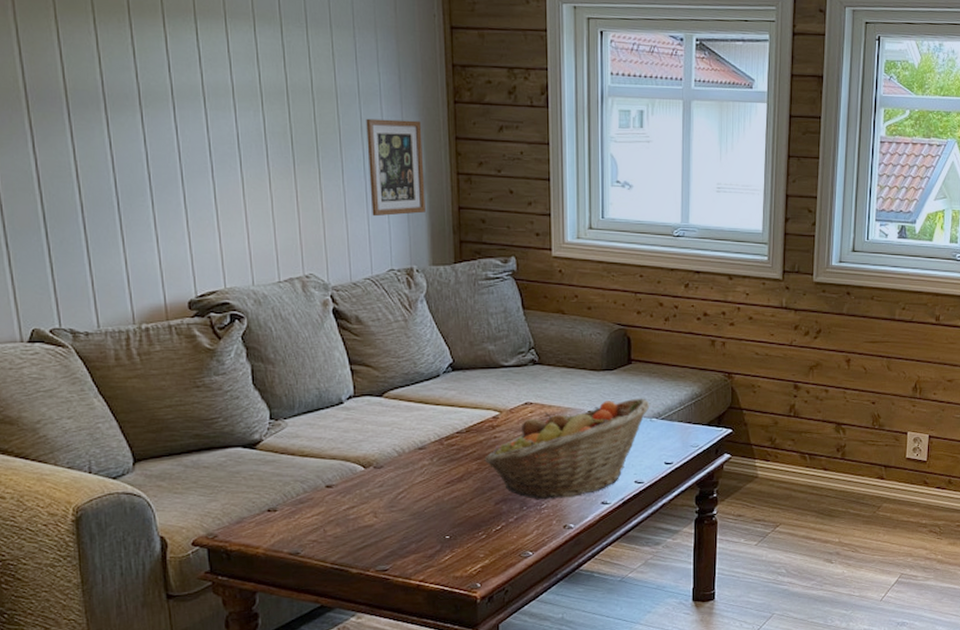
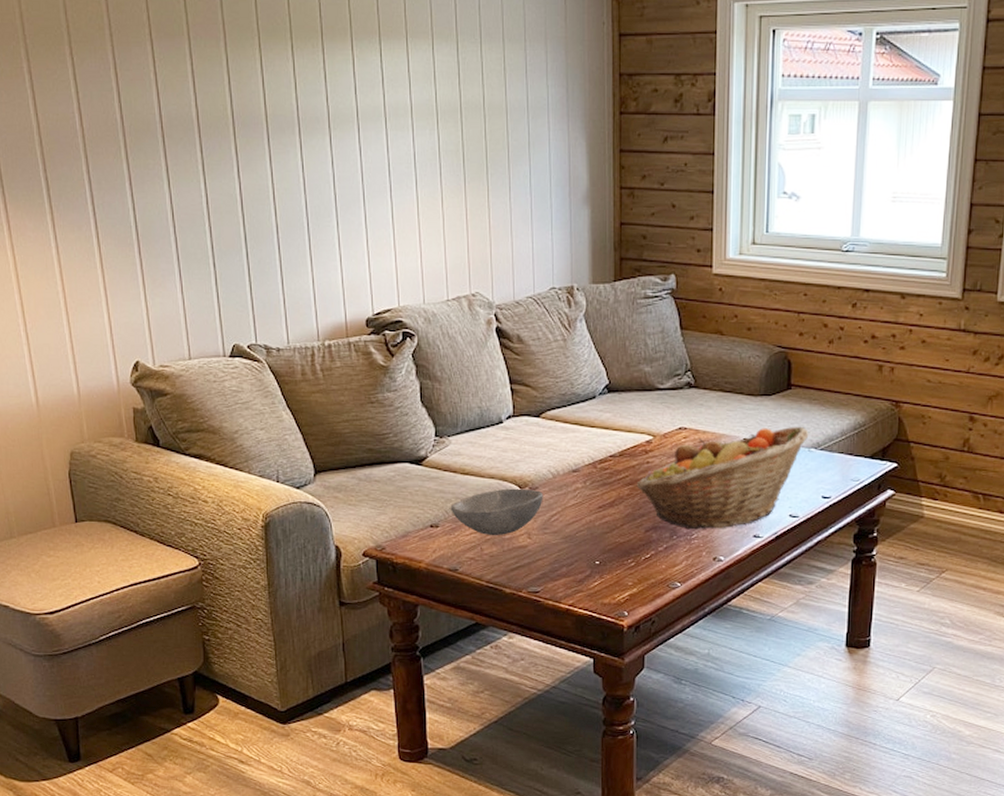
bowl: none [289,468,389,517] -> present [450,488,543,536]
picture frame: present [366,118,425,217] -> none [534,133,588,234]

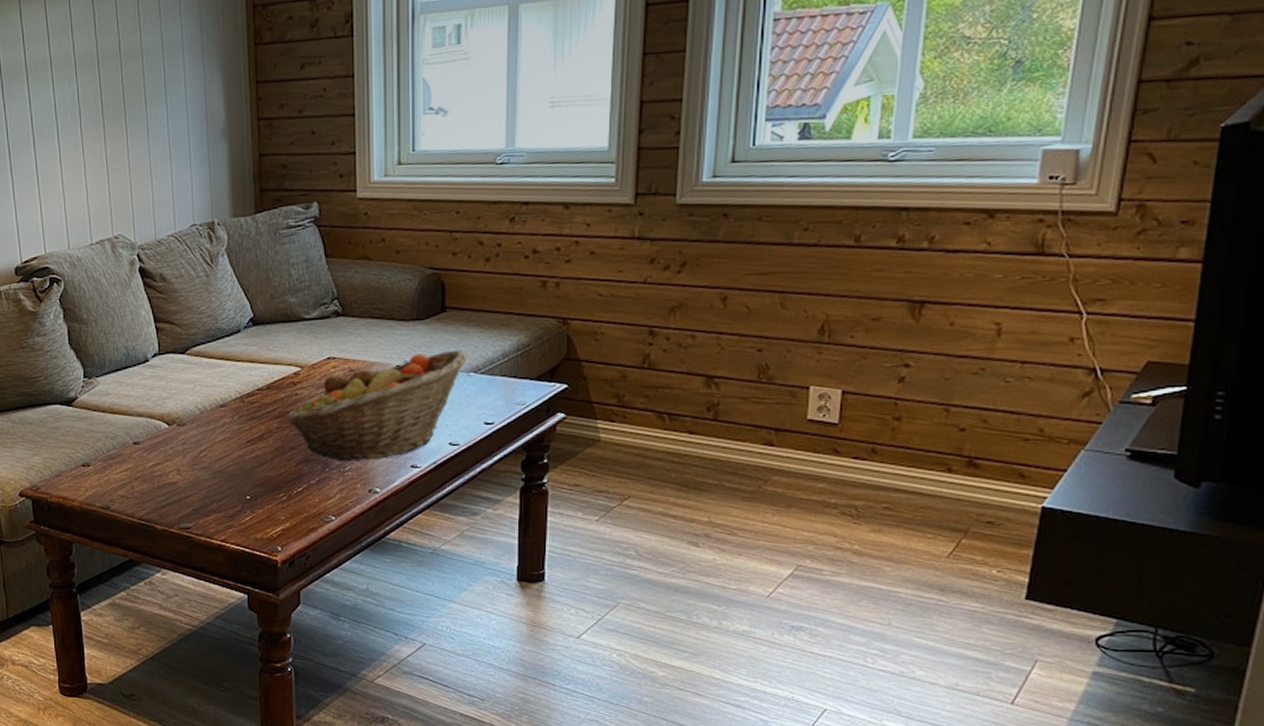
bowl: present [450,488,543,536] -> none [100,425,192,474]

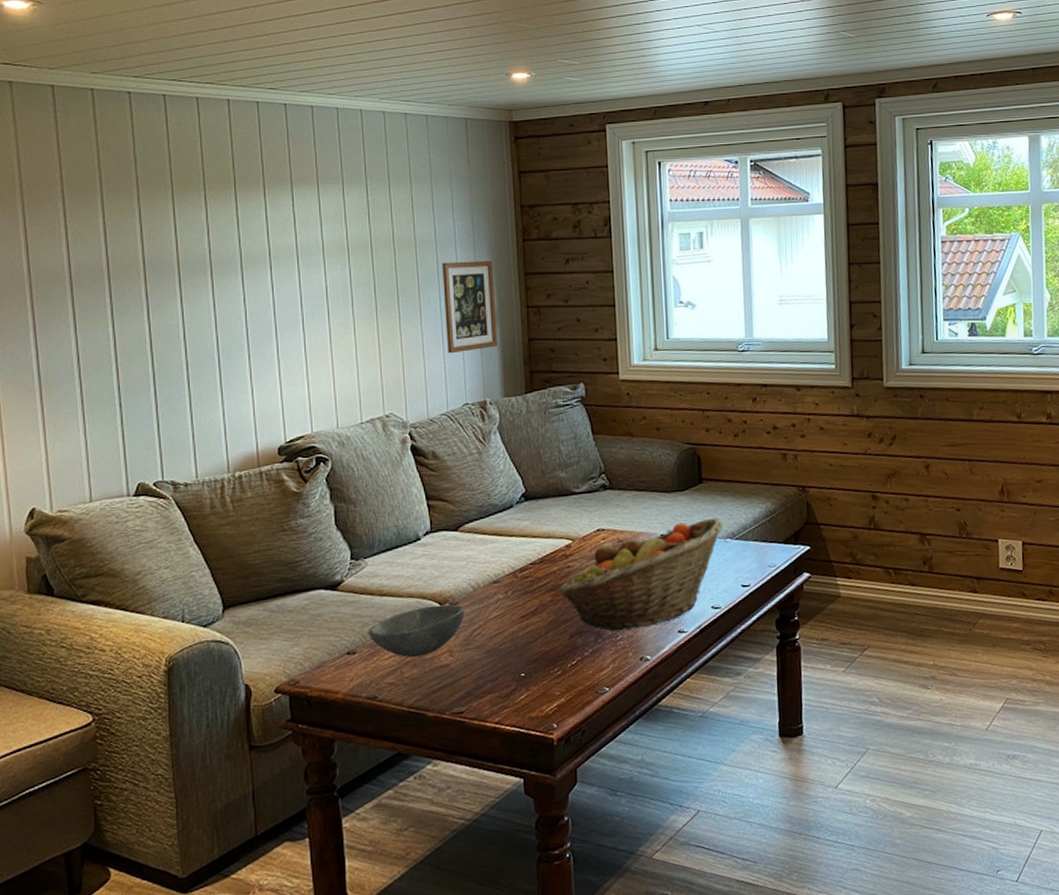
bowl: none [100,425,192,474] -> present [368,604,465,658]
picture frame: none [169,69,226,172] -> present [442,260,498,354]

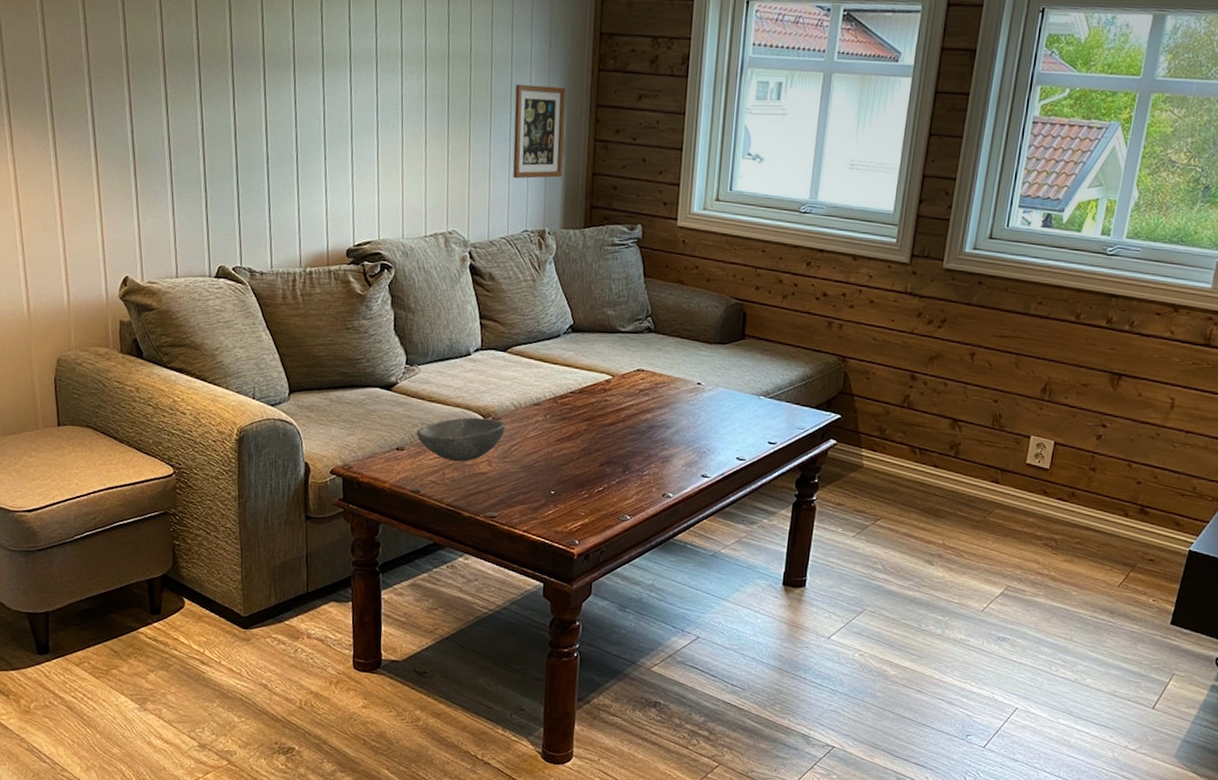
fruit basket: present [558,518,724,632] -> none [593,374,760,467]

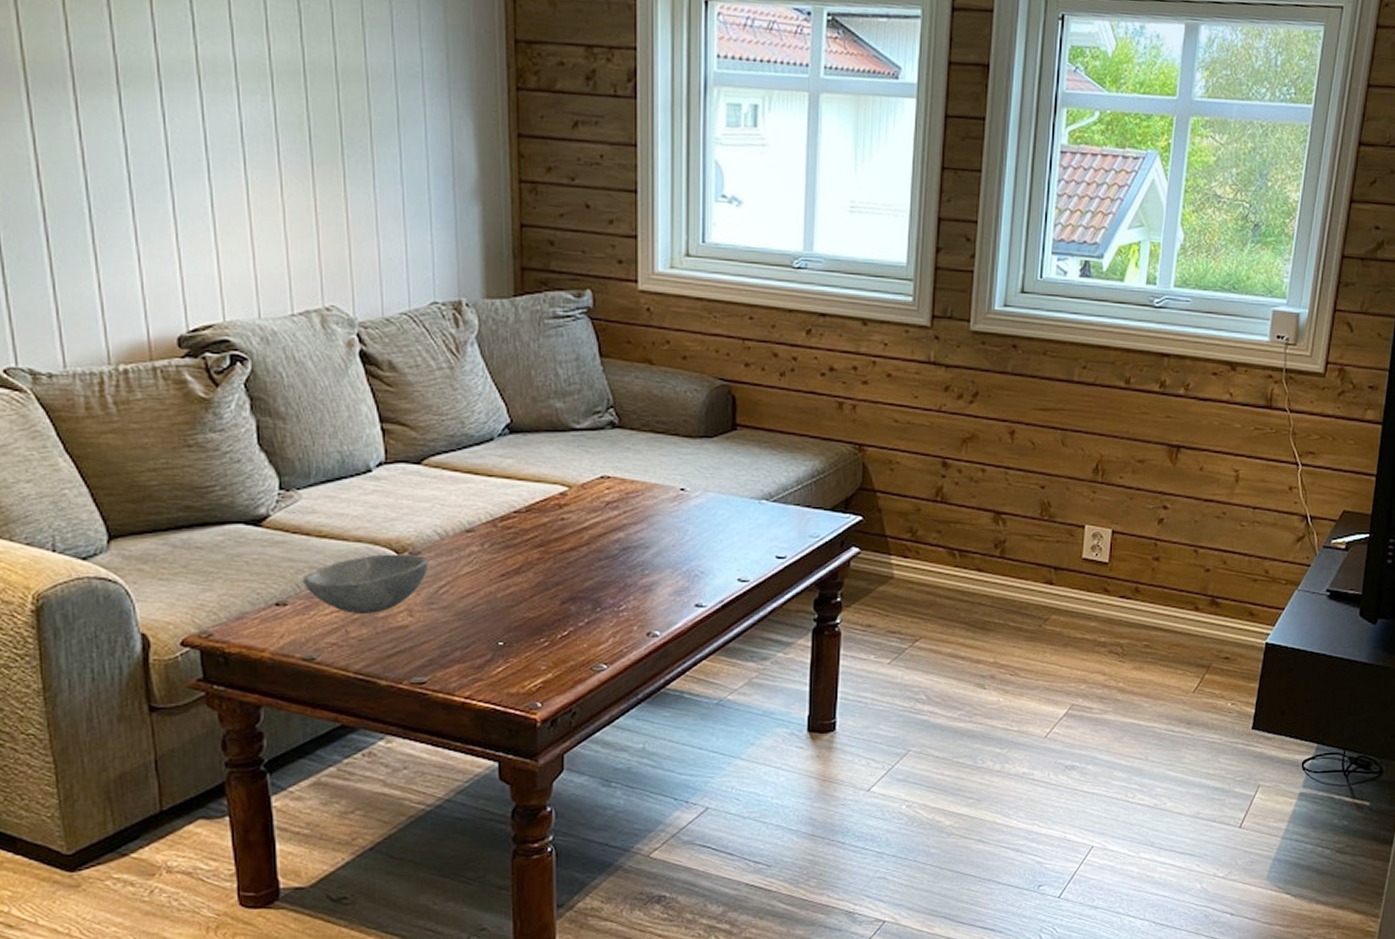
picture frame: present [513,84,566,179] -> none [404,107,478,234]

